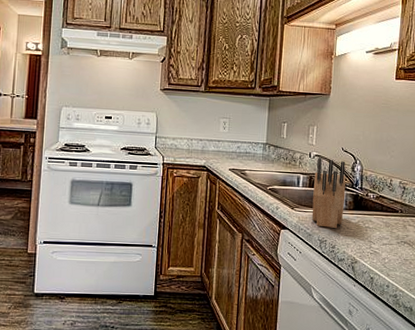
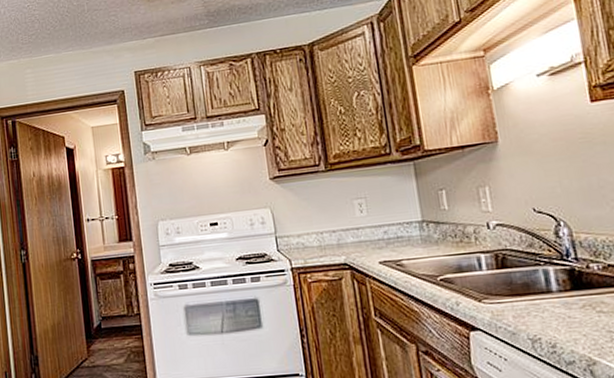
knife block: present [311,157,346,228] -> none [500,225,560,321]

